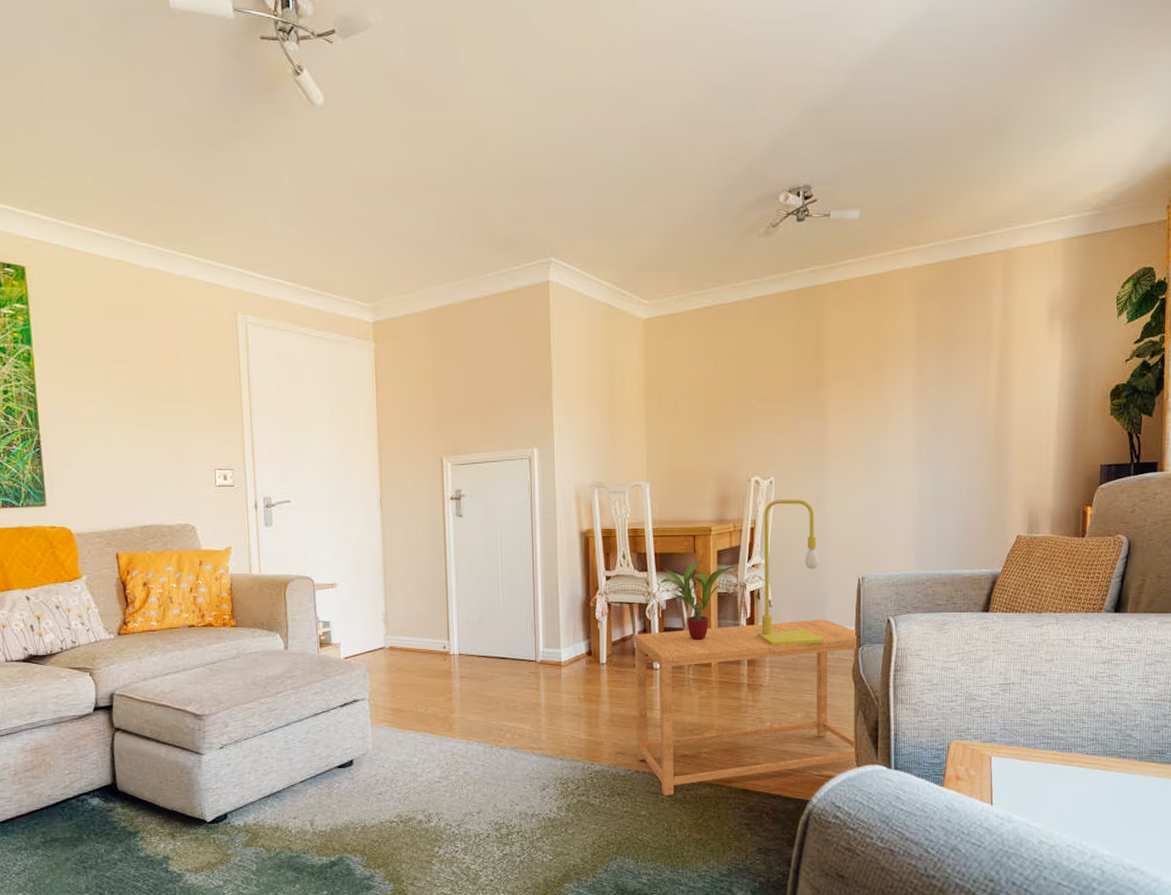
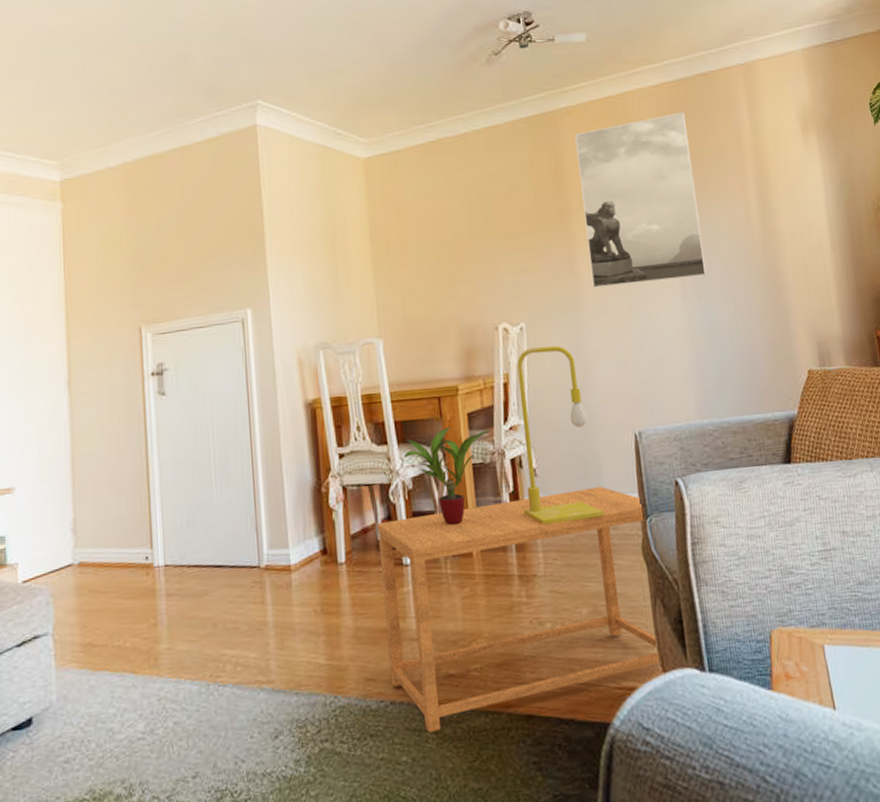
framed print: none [837,293,943,451] -> present [574,112,707,288]

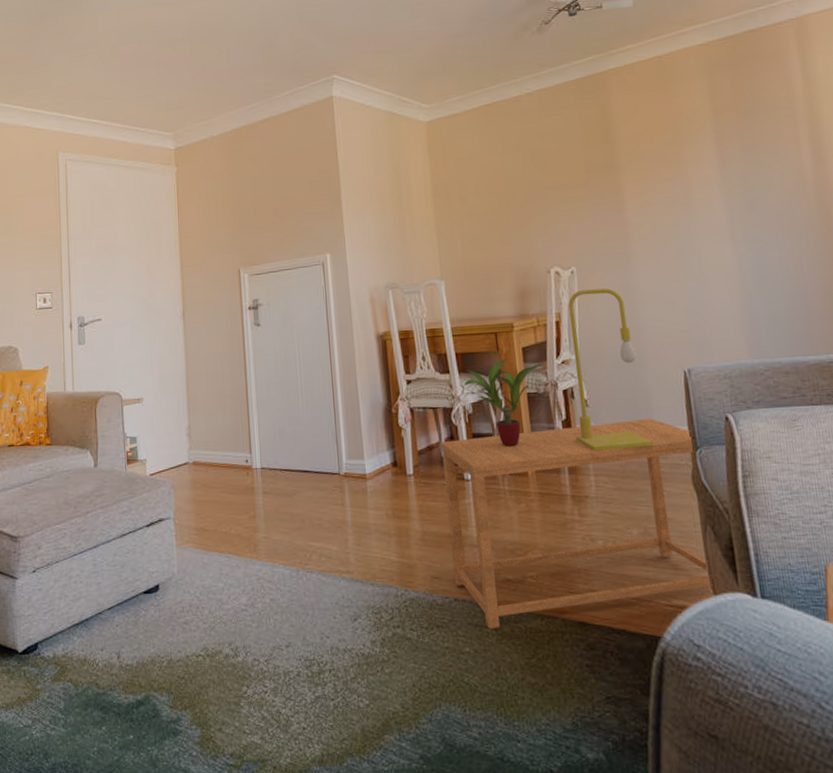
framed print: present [574,112,707,288] -> none [622,67,757,235]

